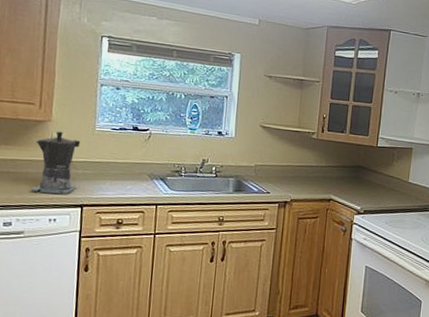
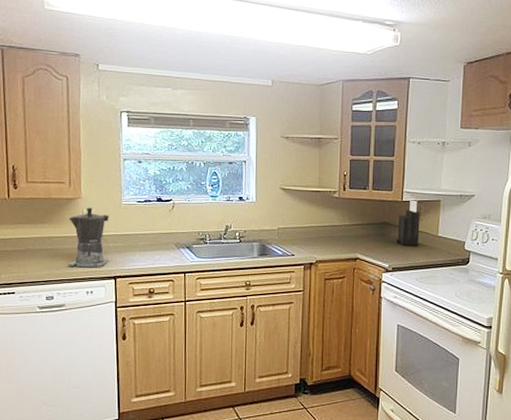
knife block: none [369,145,393,190] -> present [396,199,420,246]

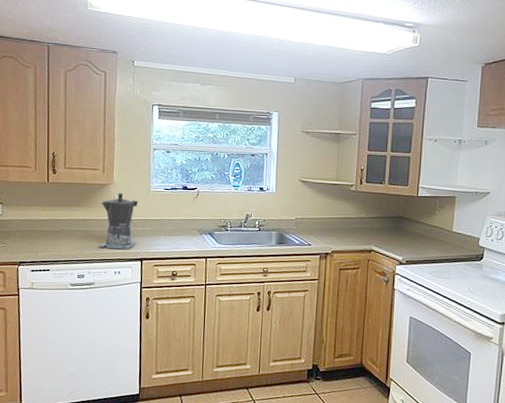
knife block: present [396,199,420,246] -> none [410,194,435,240]

